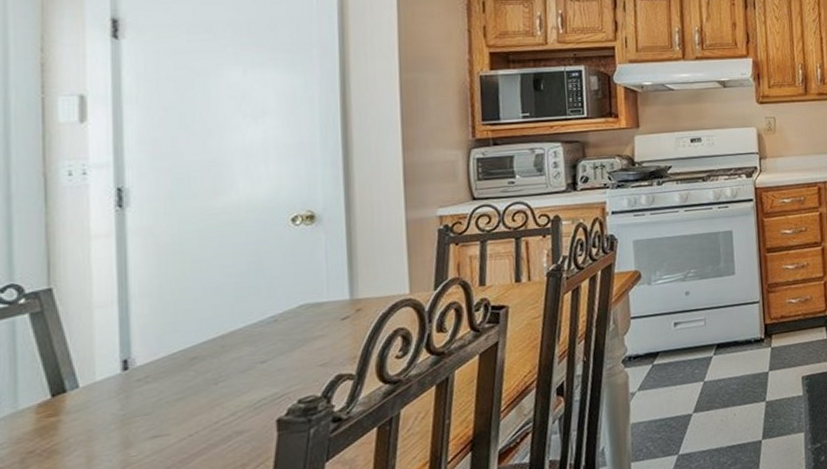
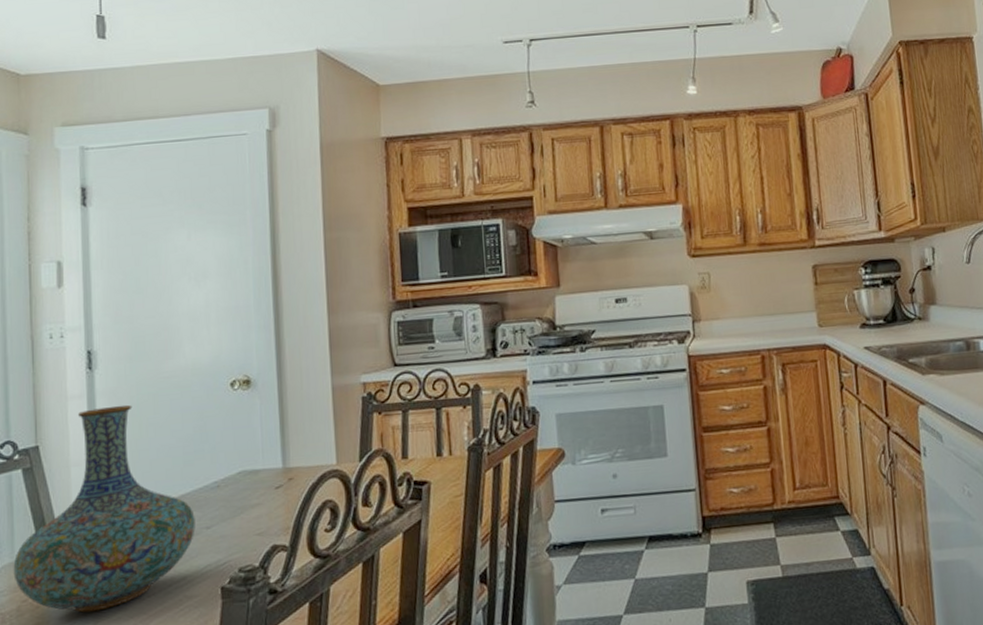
vase: none [16,242,248,458] -> present [13,404,195,613]

